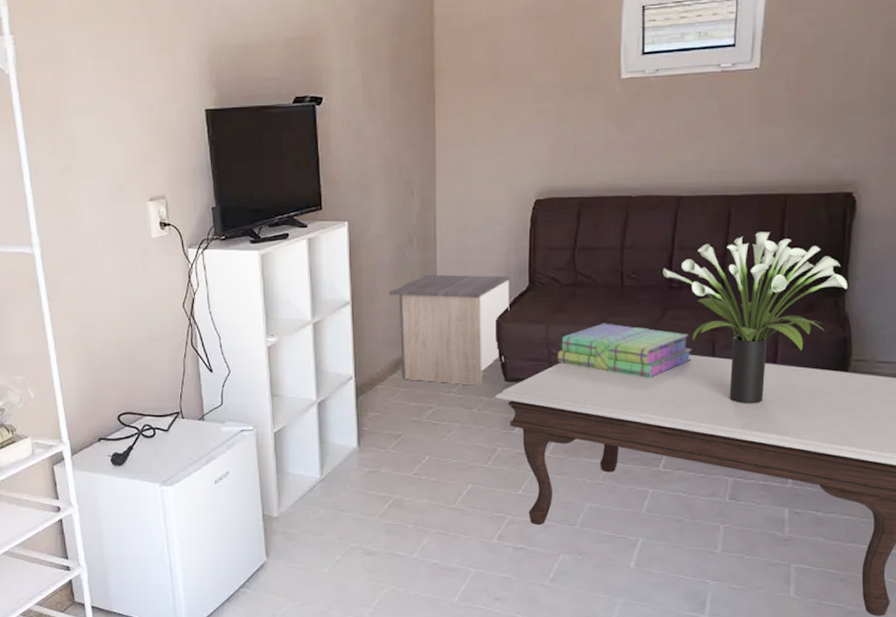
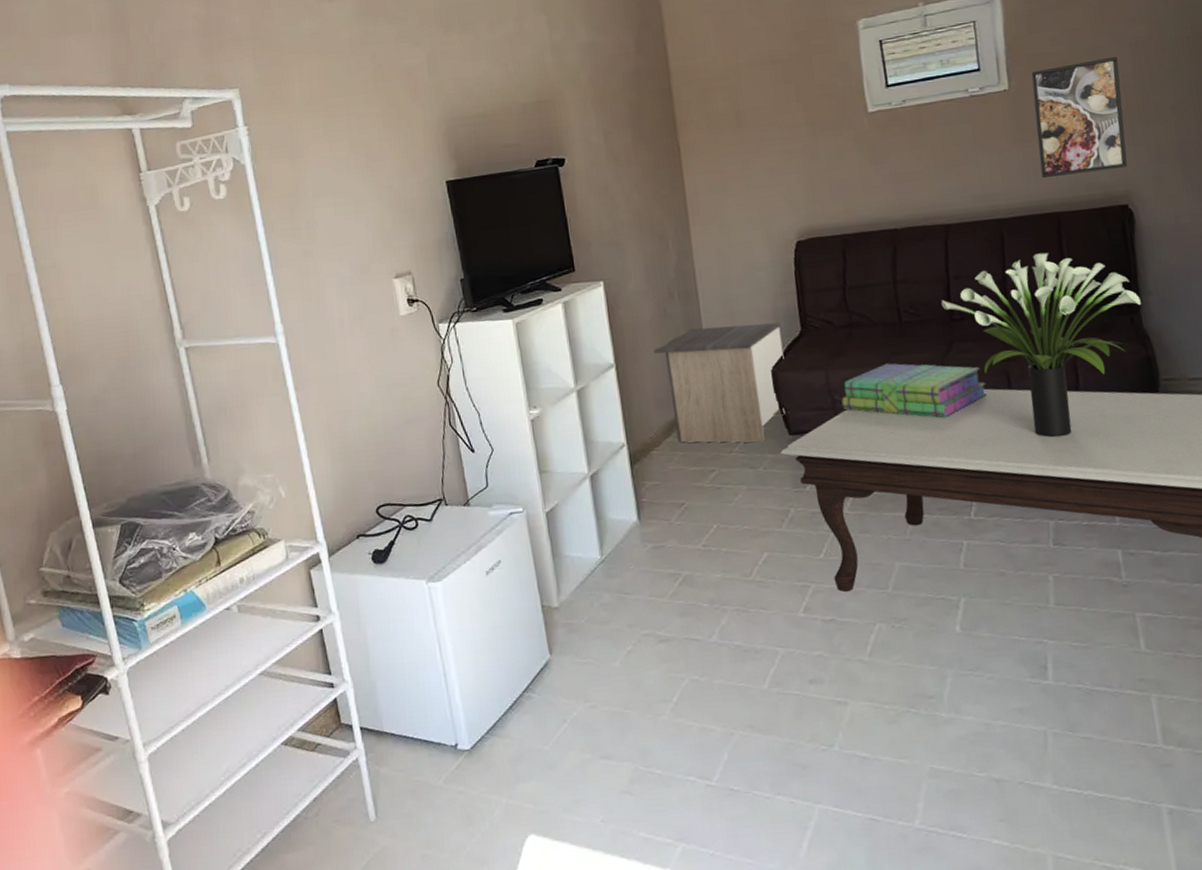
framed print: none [777,44,869,160] -> present [1031,56,1127,179]

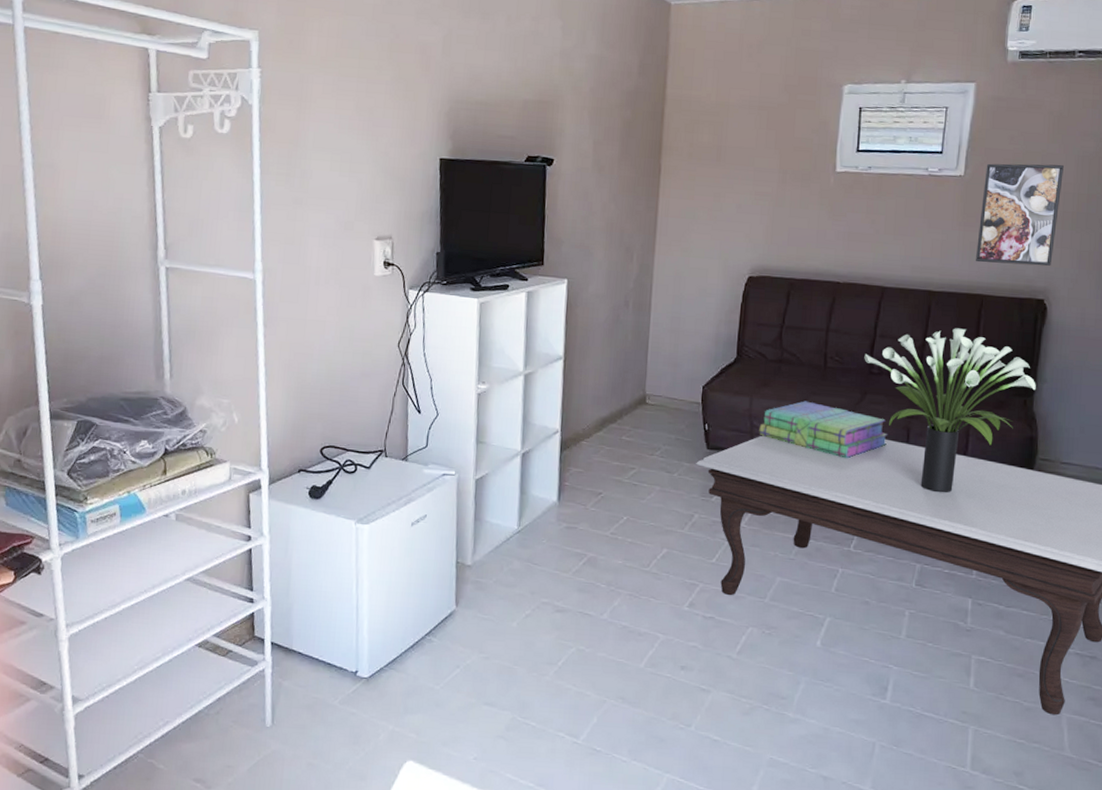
nightstand: present [653,322,784,443] -> none [601,338,719,451]

